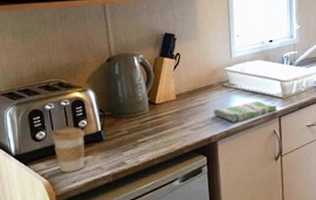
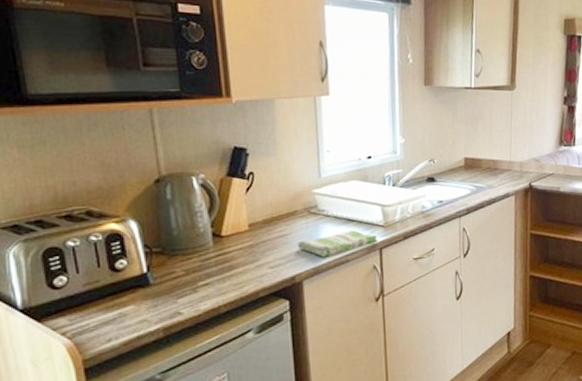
coffee cup: present [51,127,85,173] -> none [76,269,125,329]

